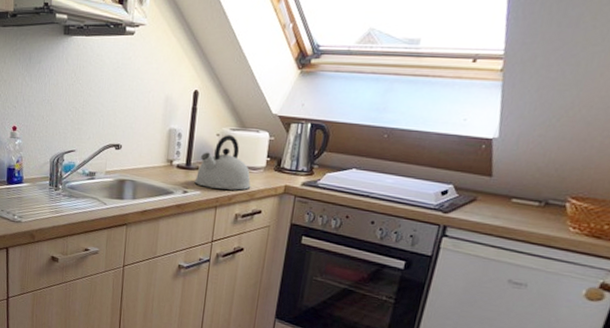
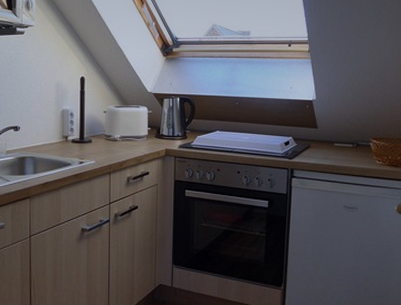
kettle: present [194,135,251,191] -> none [89,111,138,157]

